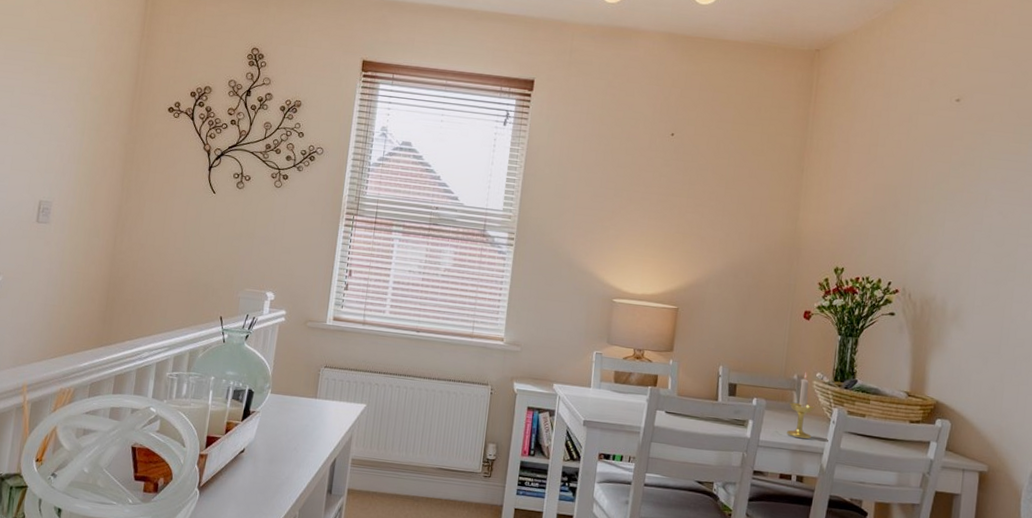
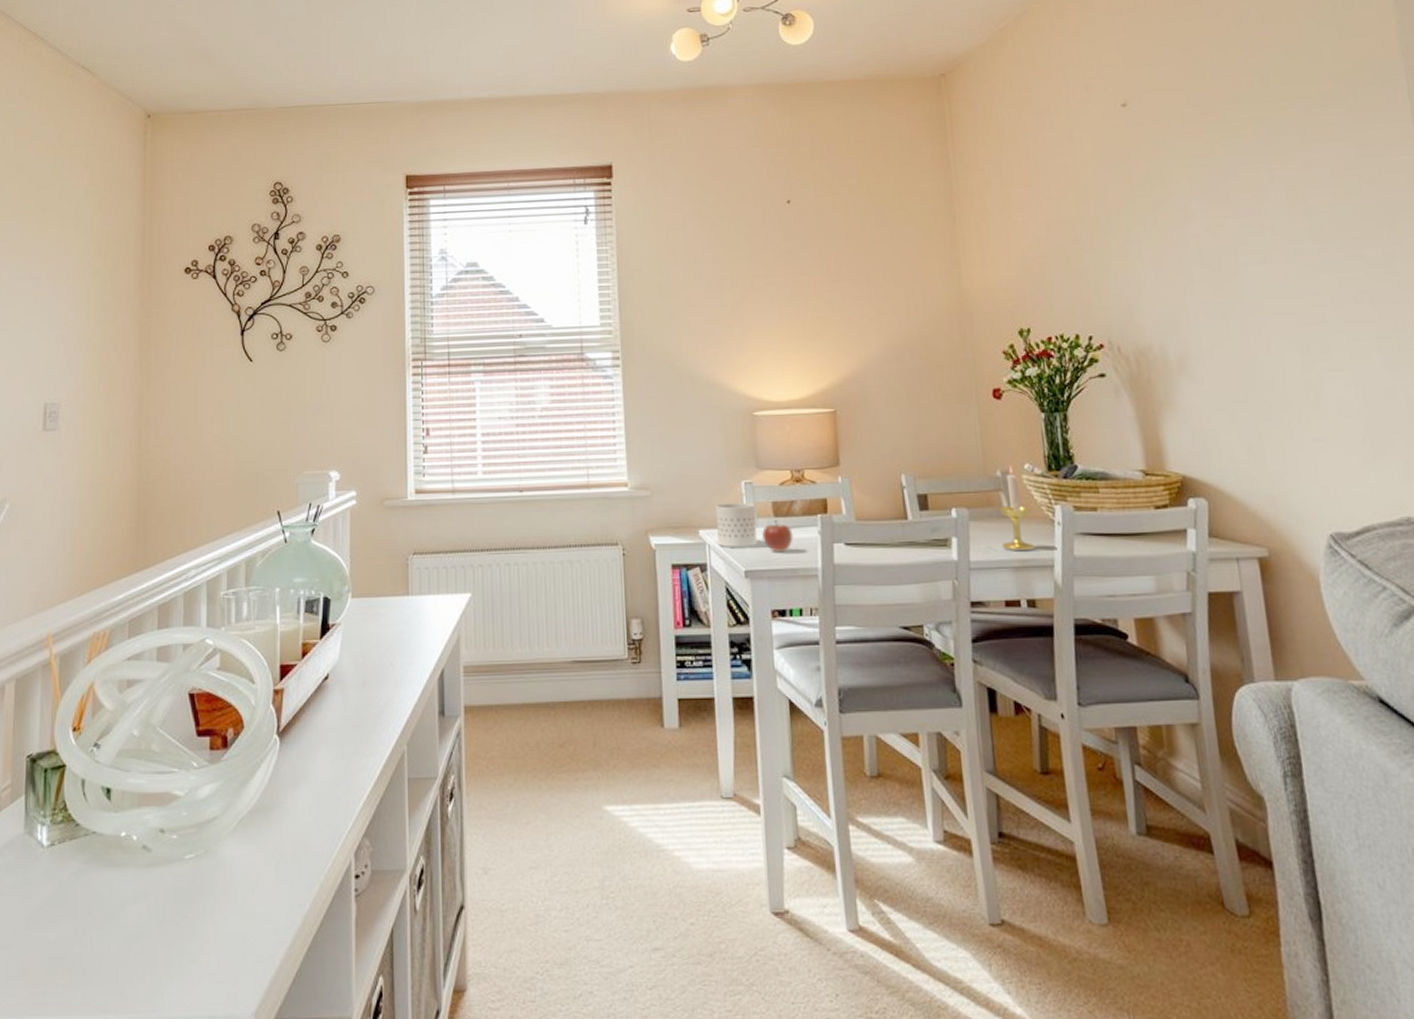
mug: none [567,366,602,404] -> present [716,502,757,549]
apple: none [601,386,627,411] -> present [761,520,793,553]

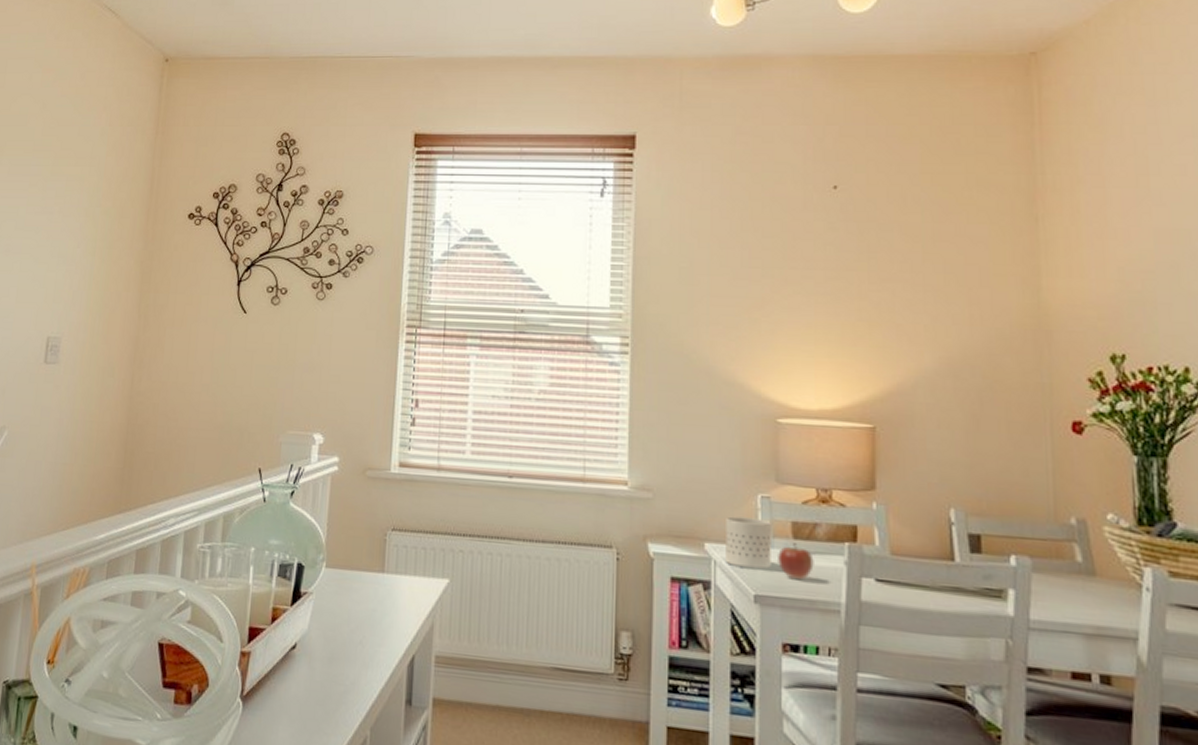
candlestick: present [997,465,1035,550] -> none [1069,513,1114,616]

